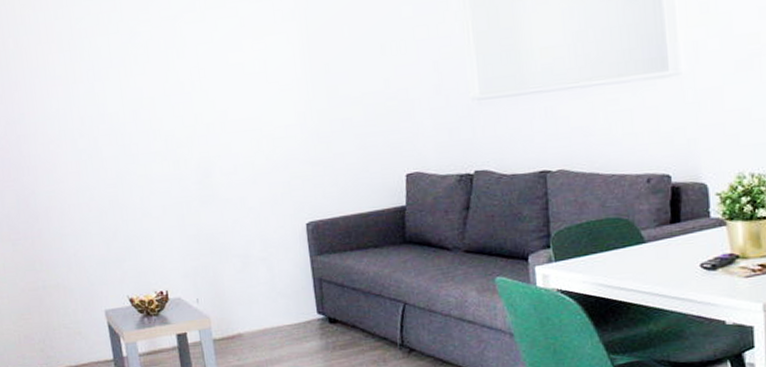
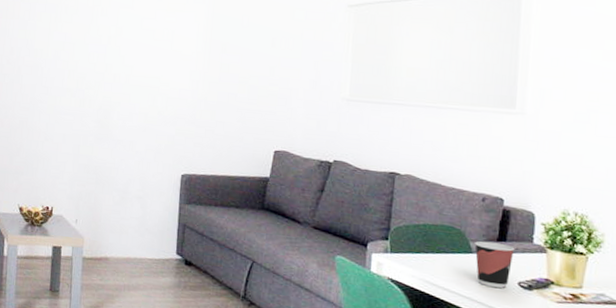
cup: none [646,225,691,276] -> present [475,241,515,288]

